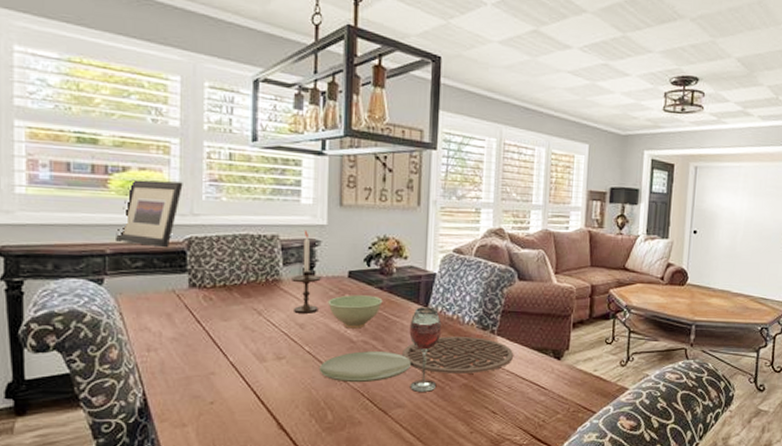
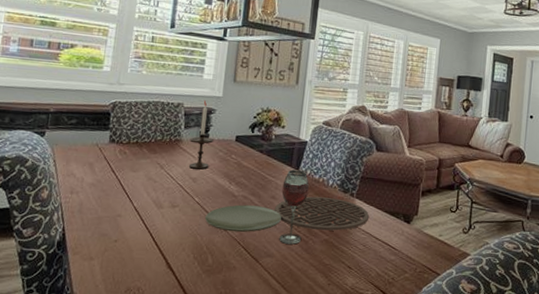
picture frame: present [116,179,183,248] -> none [59,54,115,110]
bowl: present [328,295,383,329] -> none [217,156,262,185]

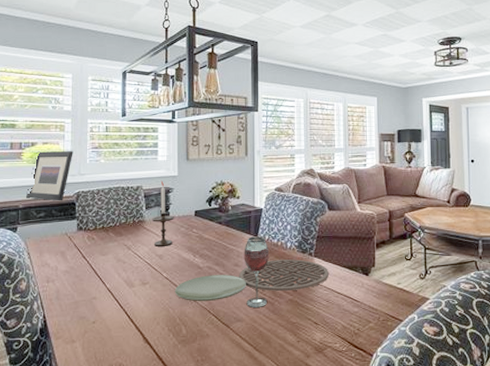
picture frame: none [59,54,115,110] -> present [26,151,73,201]

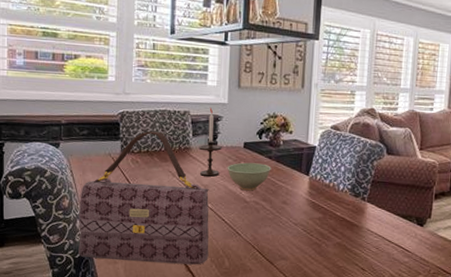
picture frame: present [26,151,73,201] -> none [69,65,118,120]
handbag: none [36,207,166,340] -> present [78,131,209,265]
plate: present [174,275,246,302] -> none [218,210,294,237]
bowl: none [180,229,222,257] -> present [227,162,271,191]
placemat: present [239,259,329,292] -> none [287,201,381,235]
wineglass: present [244,236,269,308] -> none [292,175,320,248]

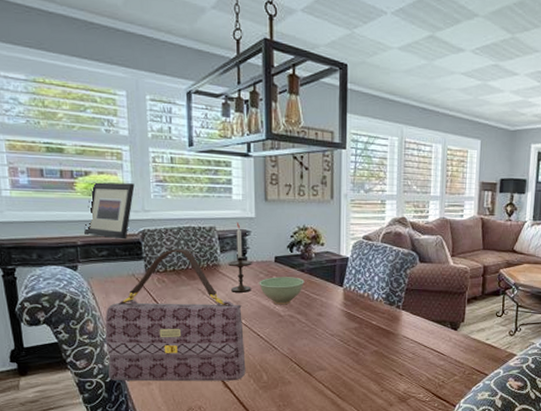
picture frame: none [69,65,118,120] -> present [84,182,135,240]

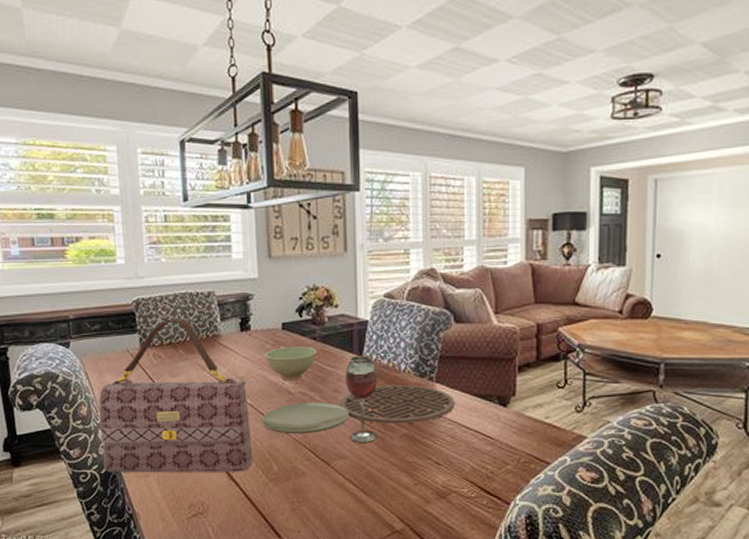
picture frame: present [84,182,135,240] -> none [76,247,127,311]
candlestick: present [228,222,252,293] -> none [229,284,257,367]
plate: none [254,324,330,350] -> present [261,402,349,434]
placemat: none [323,311,416,343] -> present [340,385,454,424]
wineglass: none [328,286,354,357] -> present [345,356,377,442]

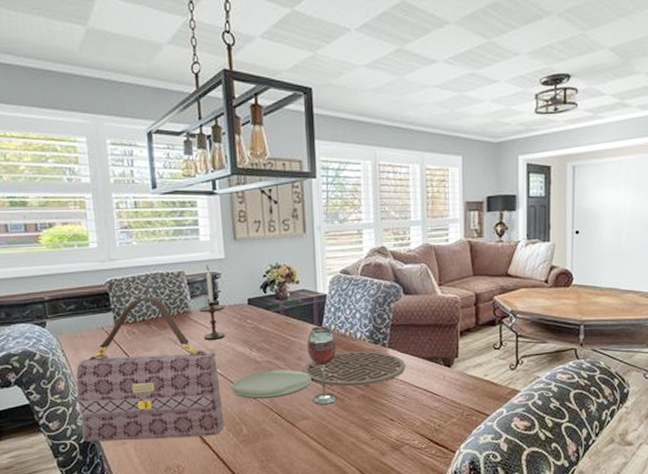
candlestick: none [229,284,257,367] -> present [199,264,225,340]
bowl: present [264,346,317,380] -> none [232,319,281,351]

